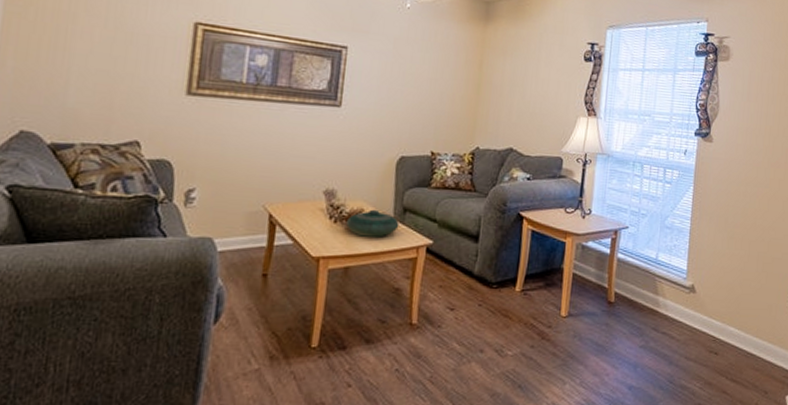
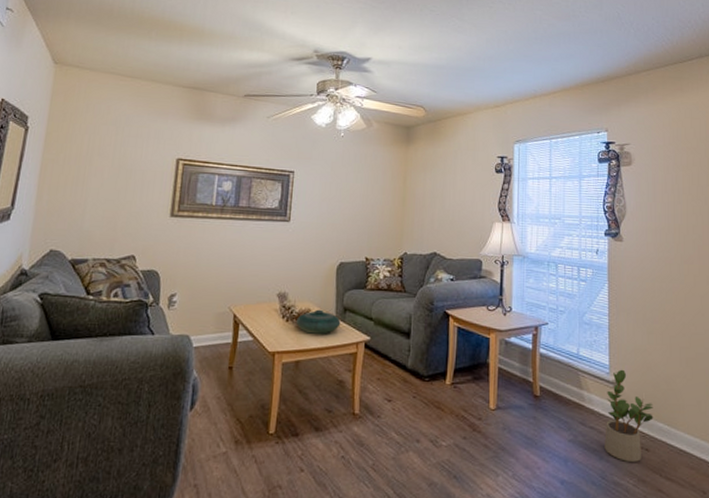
potted plant: none [675,274,727,365] -> present [604,369,653,462]

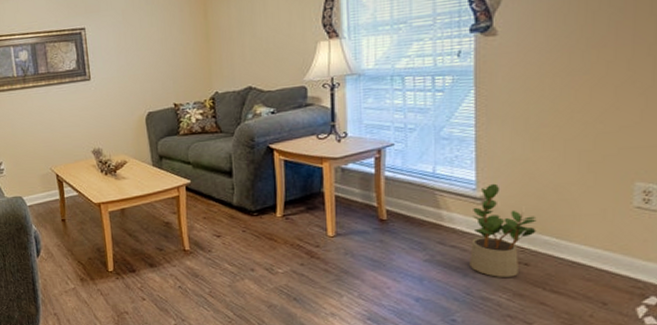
decorative bowl: present [296,309,341,334] -> none [115,160,159,184]

